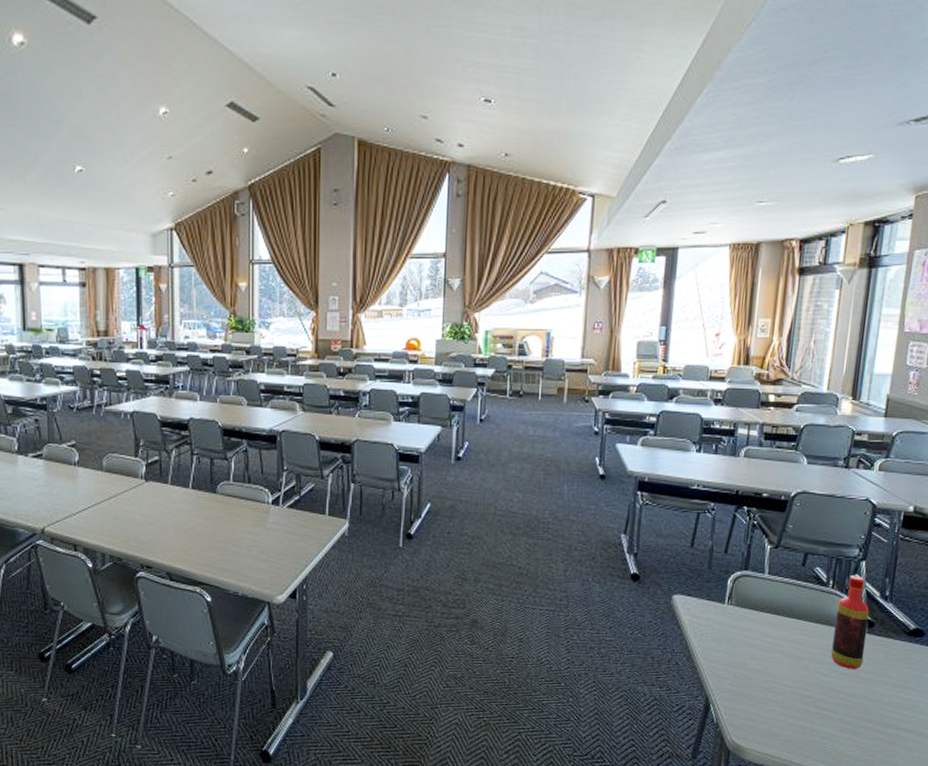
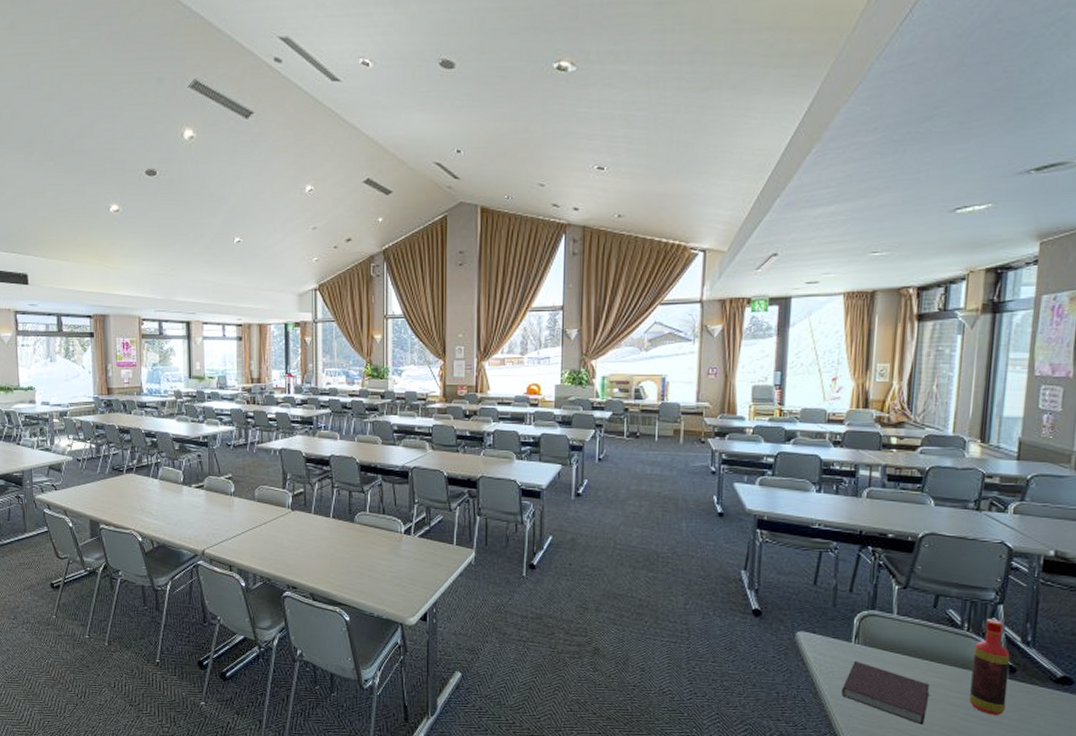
notebook: none [714,622,796,682] -> present [842,660,930,725]

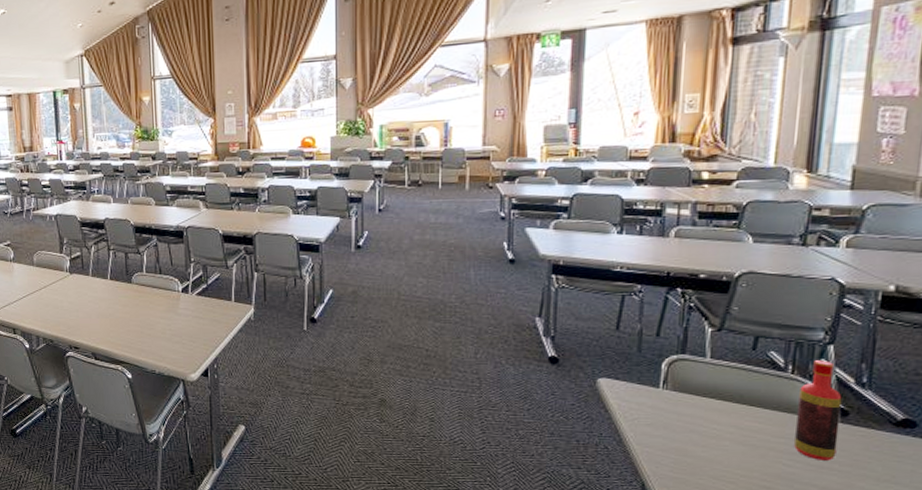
notebook: present [842,660,930,725] -> none [649,406,749,472]

